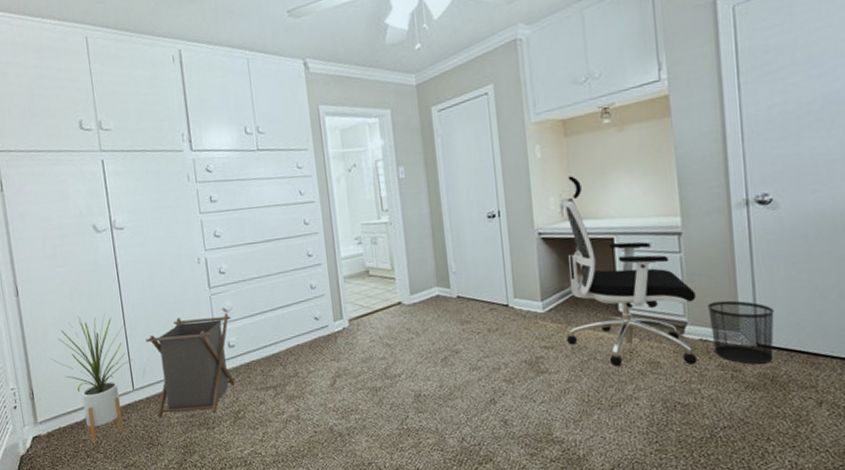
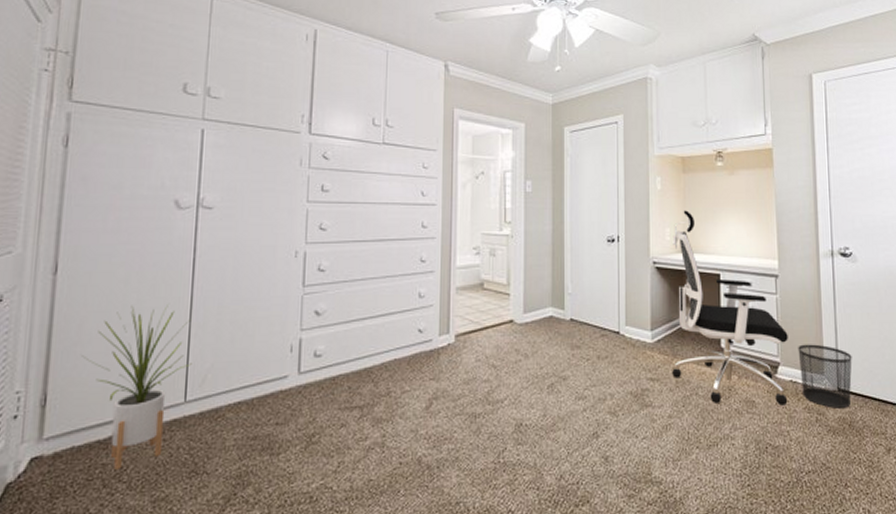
laundry basket: present [146,313,235,417] -> none [210,317,323,437]

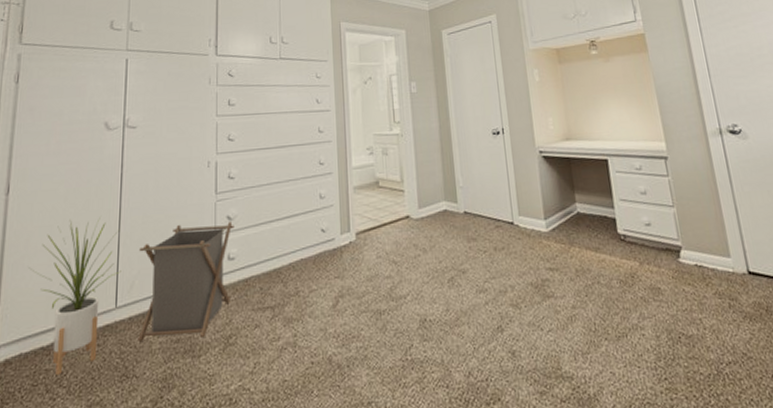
laundry basket: none [210,317,323,437] -> present [138,222,234,341]
office chair: present [672,210,788,406] -> none [556,99,696,292]
waste bin: present [798,344,852,408] -> none [698,225,764,293]

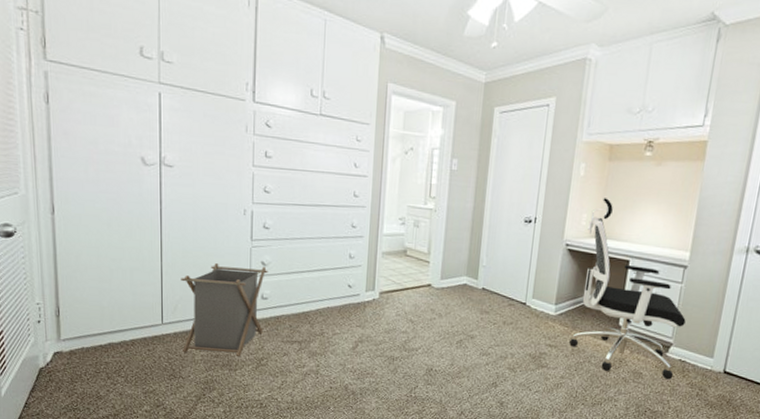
house plant: present [29,217,121,375] -> none [81,244,165,368]
office chair: none [556,99,696,292] -> present [569,198,686,380]

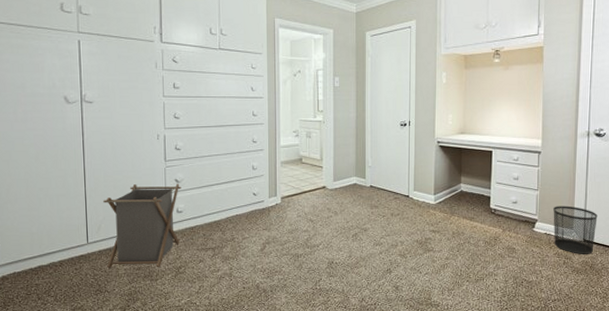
office chair: present [569,198,686,380] -> none [450,100,546,252]
waste bin: none [688,330,745,388] -> present [553,206,598,254]

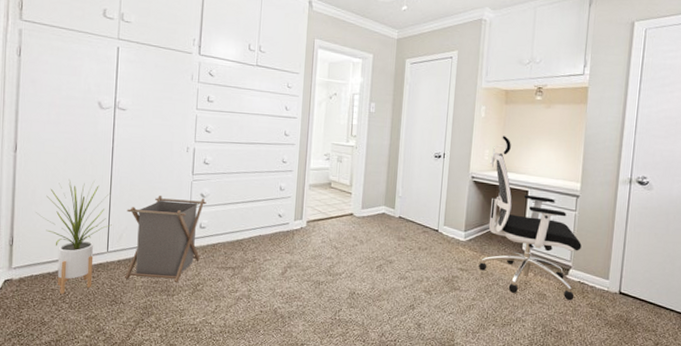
house plant: none [12,175,89,288] -> present [36,179,112,294]
office chair: none [450,100,546,252] -> present [479,136,582,300]
waste bin: present [553,206,598,254] -> none [588,253,636,308]

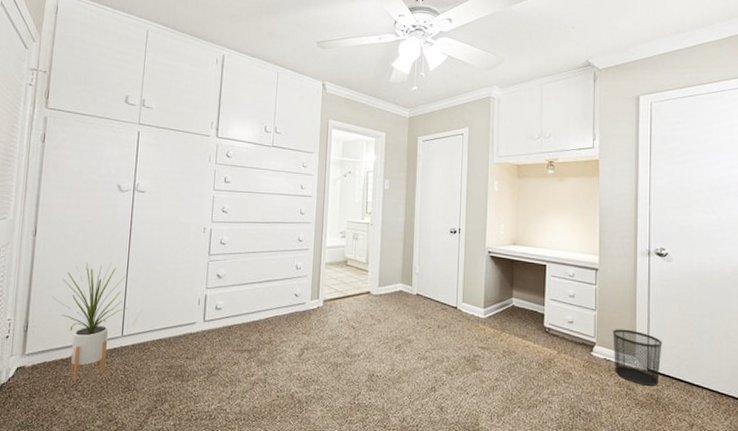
laundry basket: present [125,196,207,283] -> none [139,277,223,368]
office chair: present [479,136,582,300] -> none [500,210,604,379]
waste bin: none [588,253,636,308] -> present [613,329,662,386]

